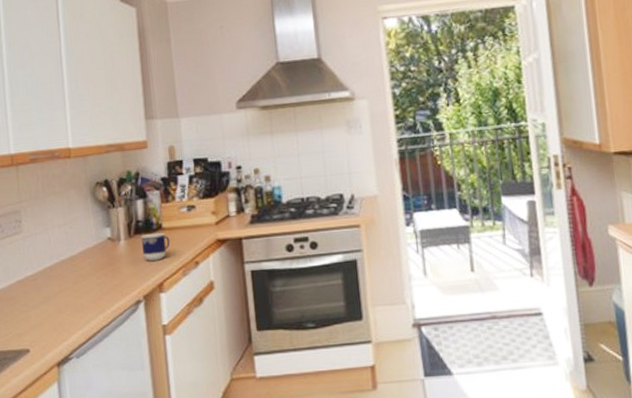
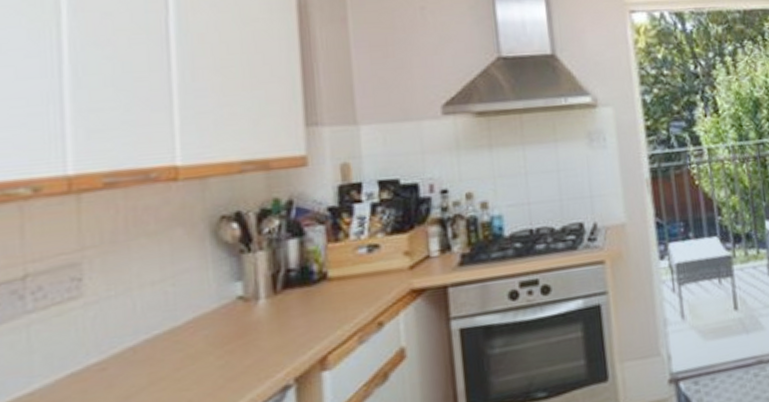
cup: present [141,232,170,261] -> none [293,284,340,326]

